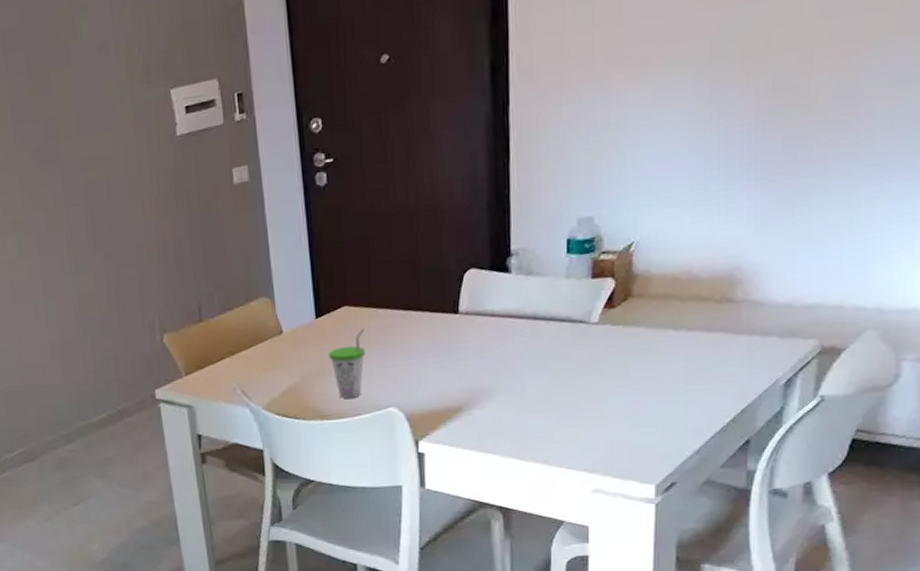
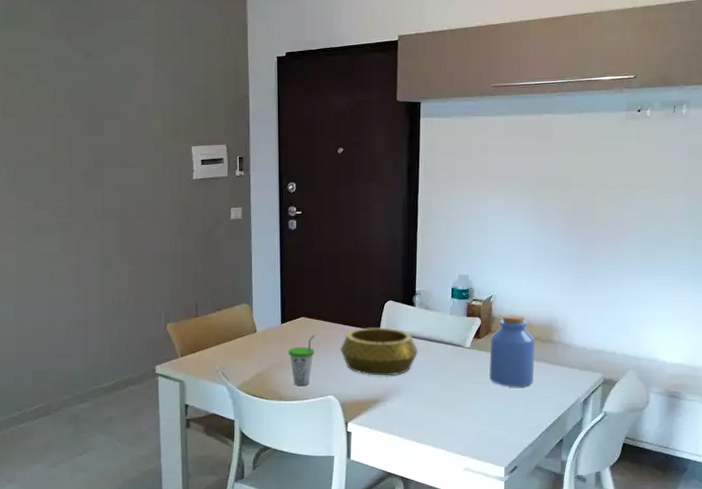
decorative bowl: none [402,307,518,376] -> present [340,327,418,376]
jar: none [629,266,705,373] -> present [489,314,535,387]

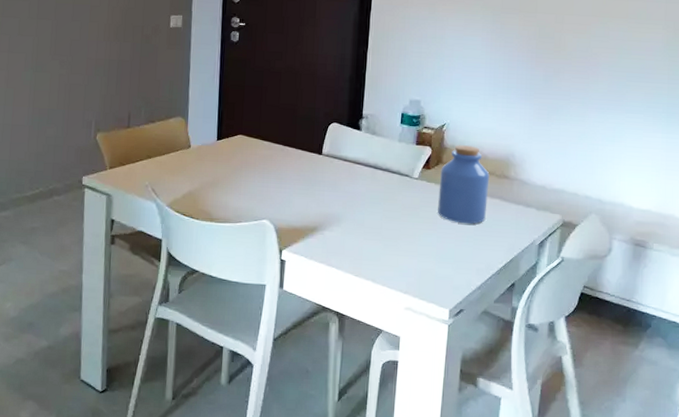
cup: present [288,335,315,386] -> none [223,154,252,208]
decorative bowl: present [340,327,418,376] -> none [278,150,362,204]

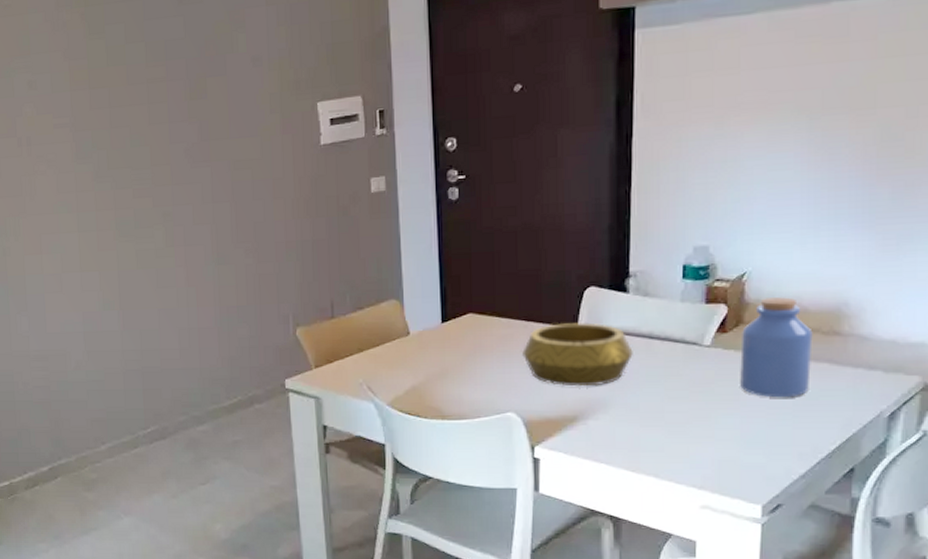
decorative bowl: none [278,150,362,204] -> present [522,323,633,387]

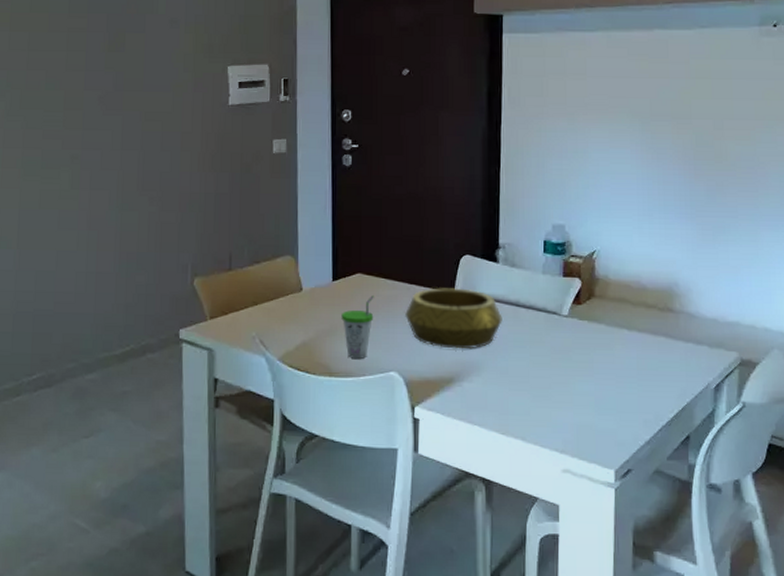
cup: none [452,335,488,401] -> present [341,295,374,359]
jar: present [740,297,813,398] -> none [593,275,651,367]

